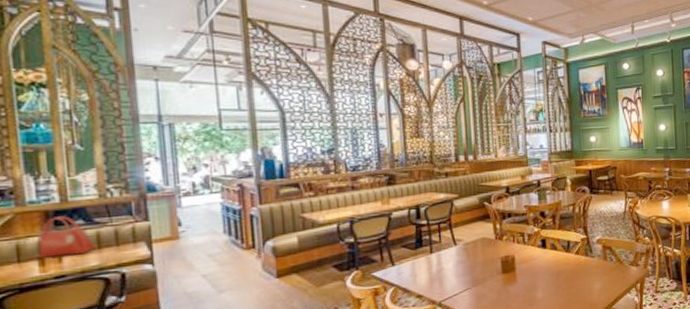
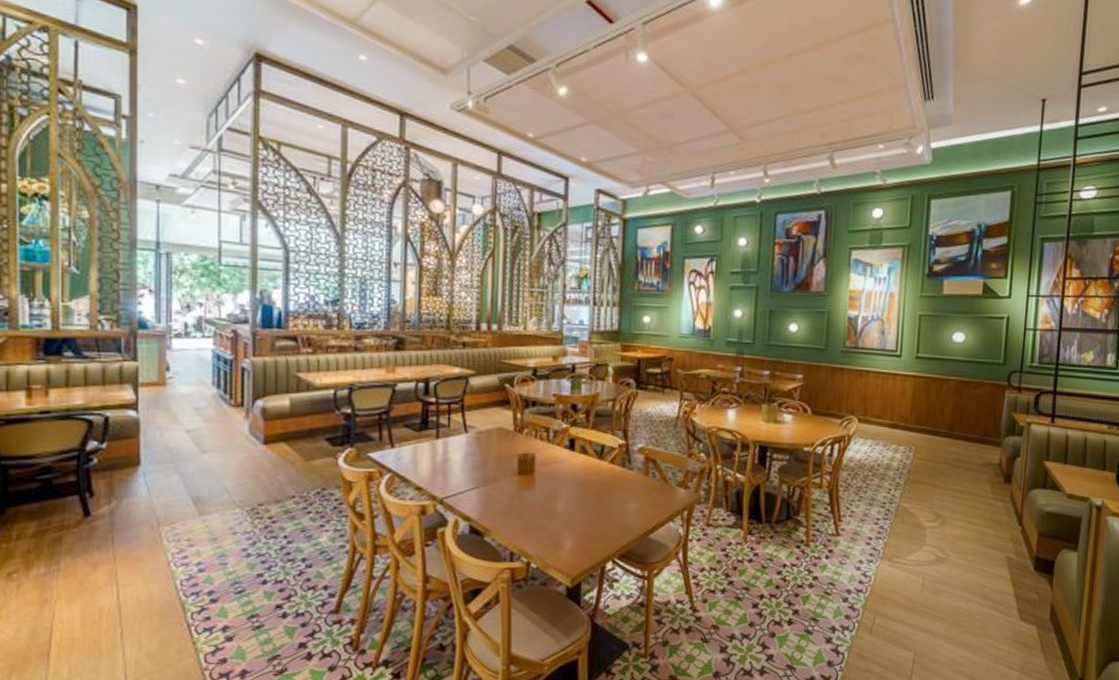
handbag: present [37,216,96,259] -> none [27,345,82,391]

